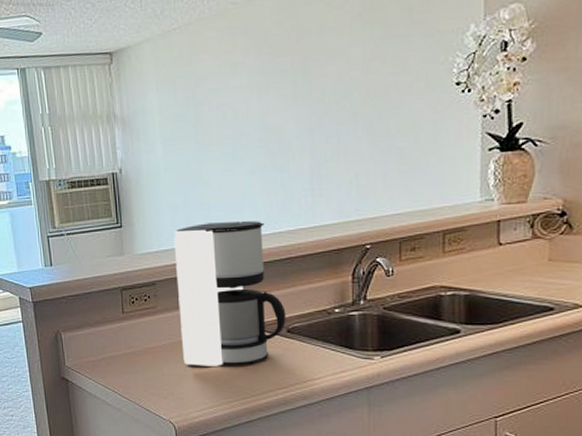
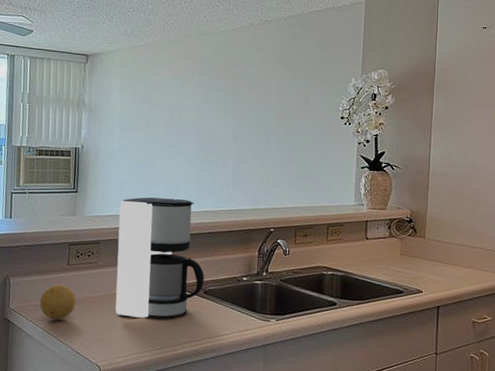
fruit: none [98,335,138,376] -> present [40,283,77,320]

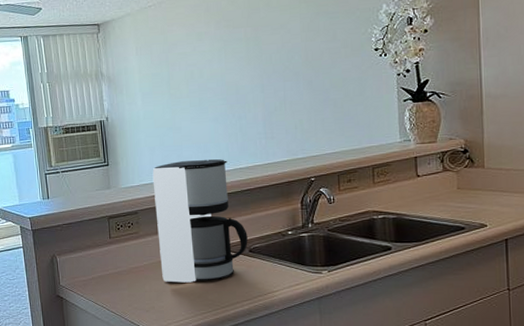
fruit: present [40,283,77,320] -> none [88,257,123,293]

